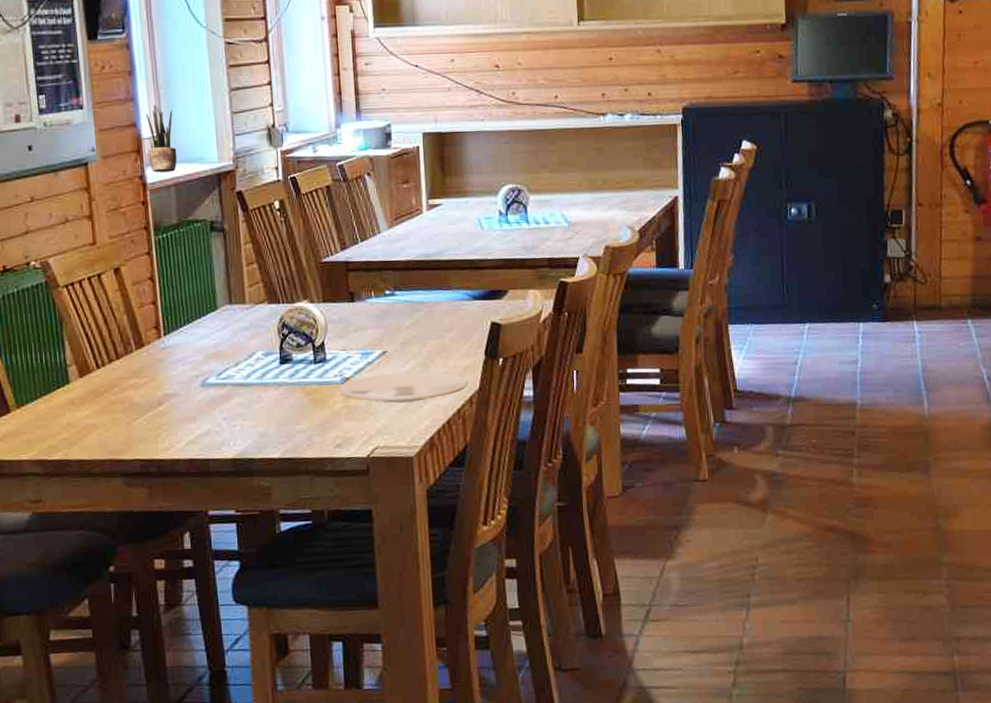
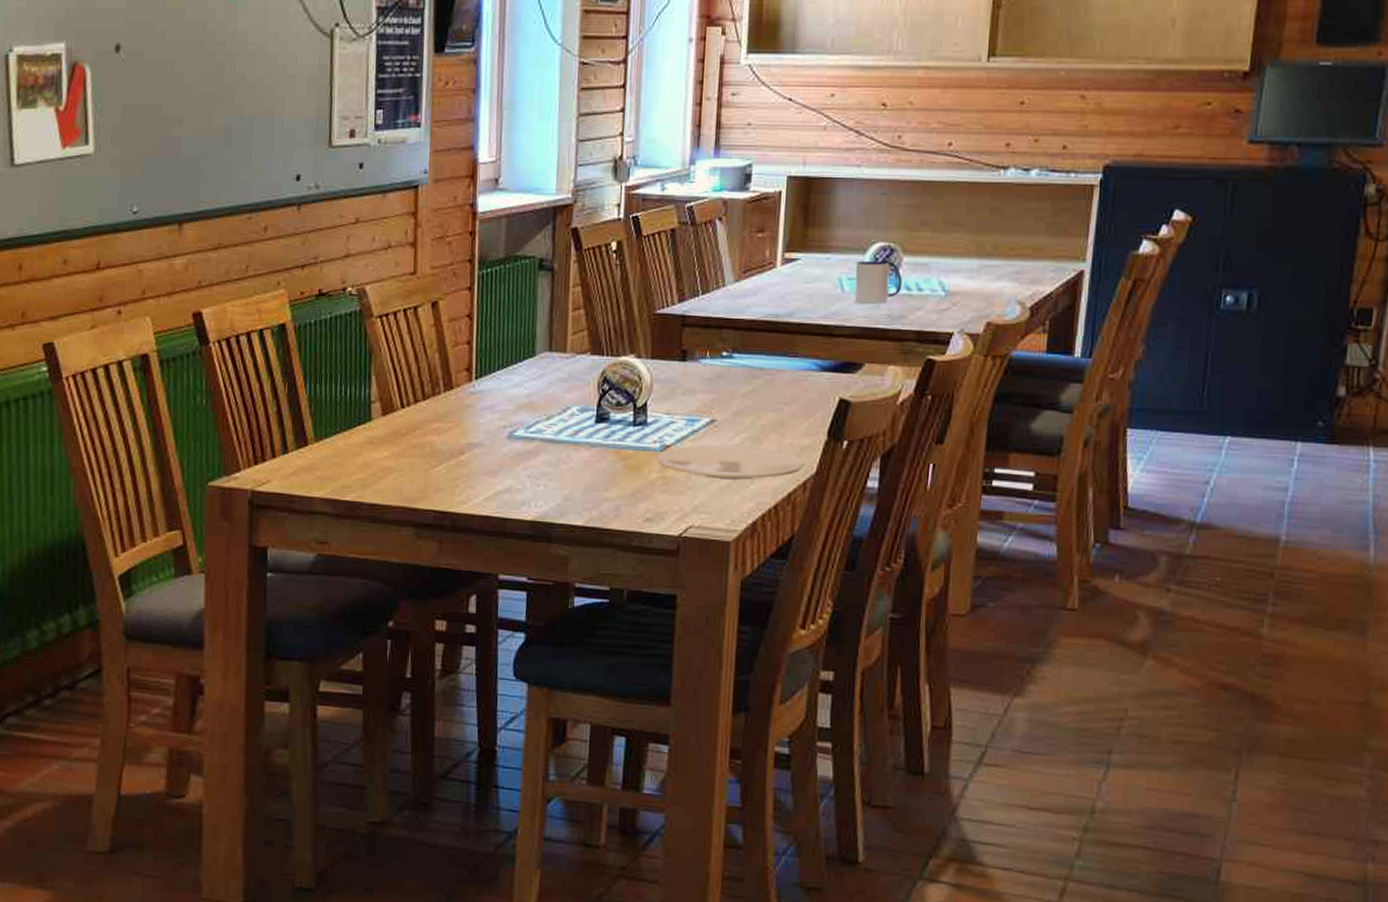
potted plant: present [146,104,178,173] -> none [482,126,514,201]
mug: none [490,200,531,239] -> present [854,260,902,304]

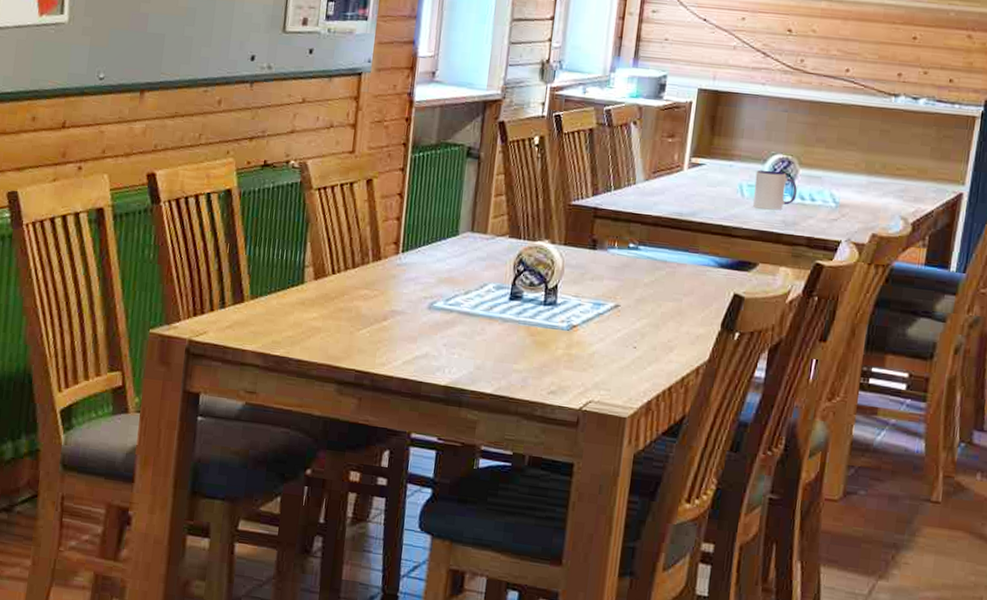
plate: present [656,445,805,480] -> none [563,327,699,362]

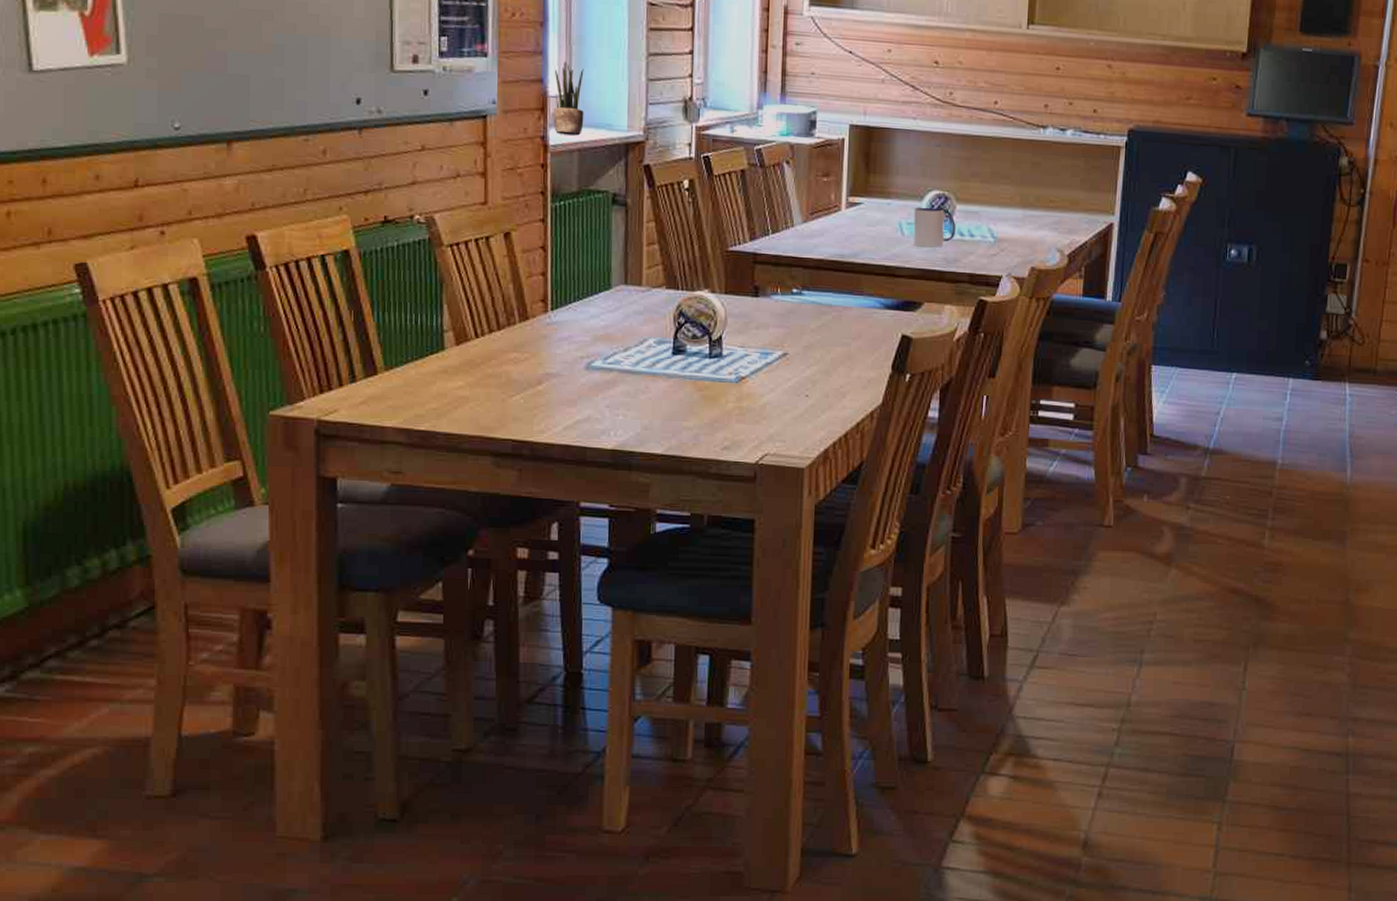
potted plant: none [420,25,453,93] -> present [553,61,584,136]

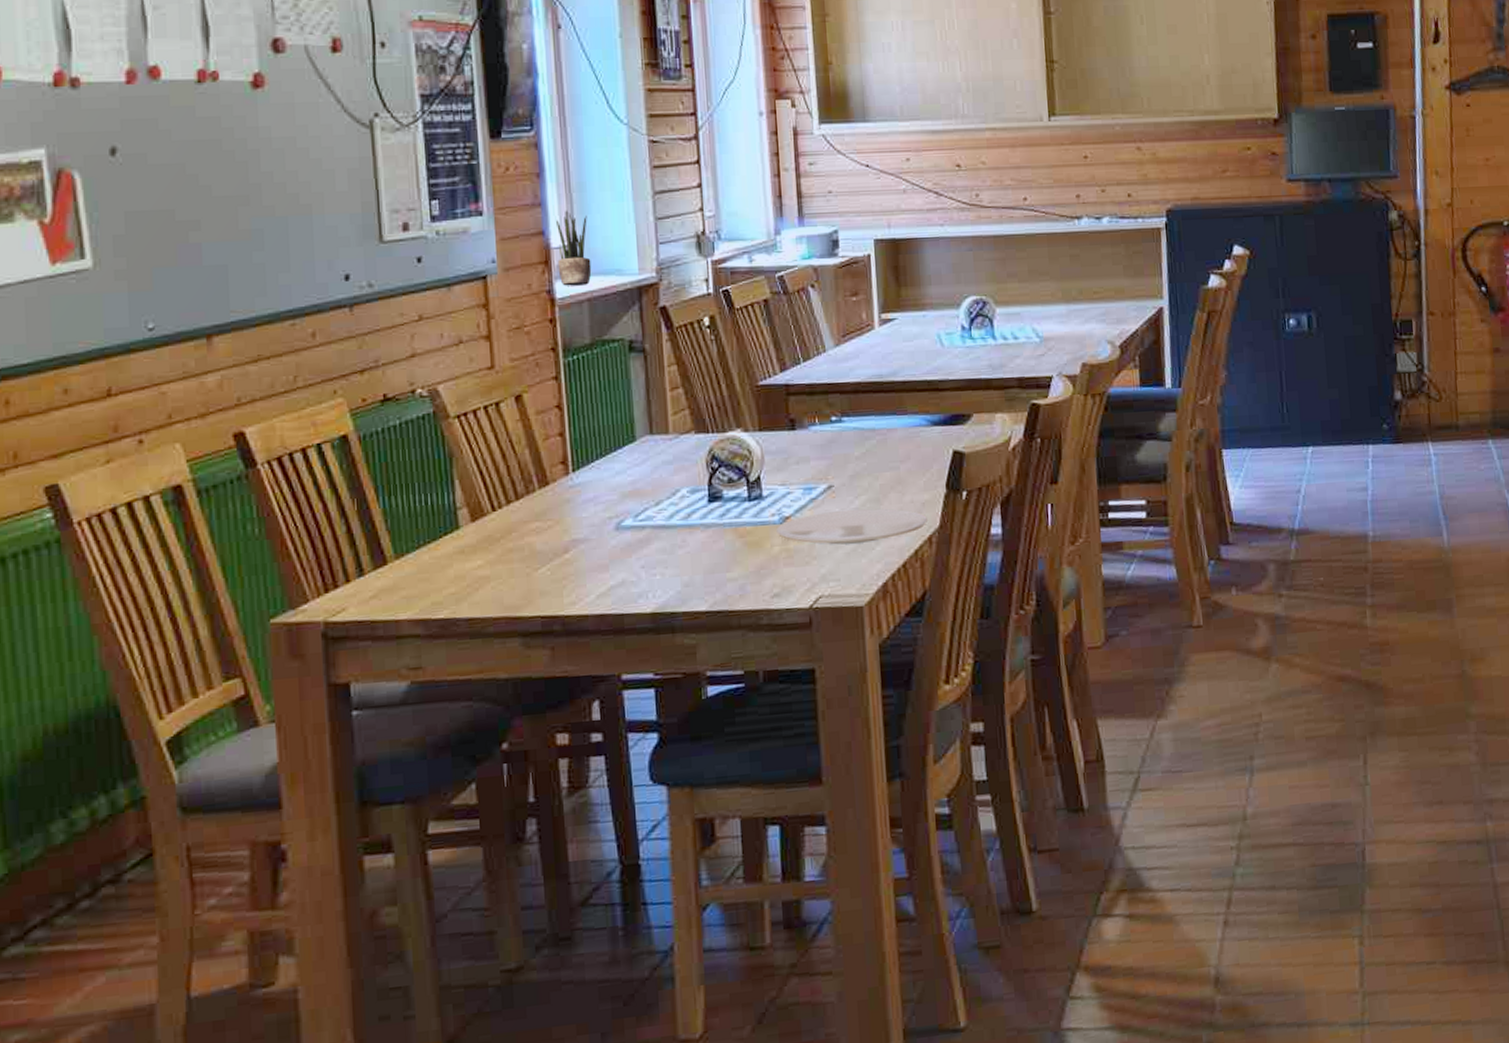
plate: none [732,377,871,410] -> present [776,508,927,545]
mug: present [913,207,956,248] -> none [952,314,998,357]

